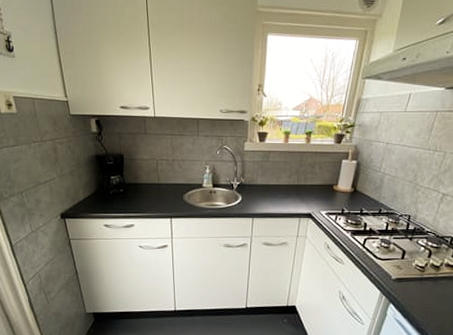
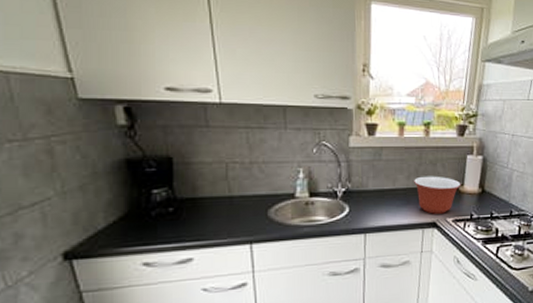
mixing bowl: none [295,176,335,207] -> present [414,176,461,214]

